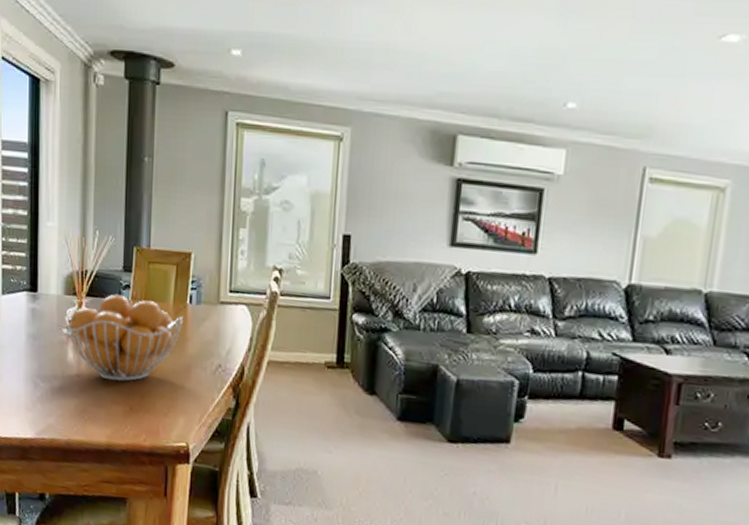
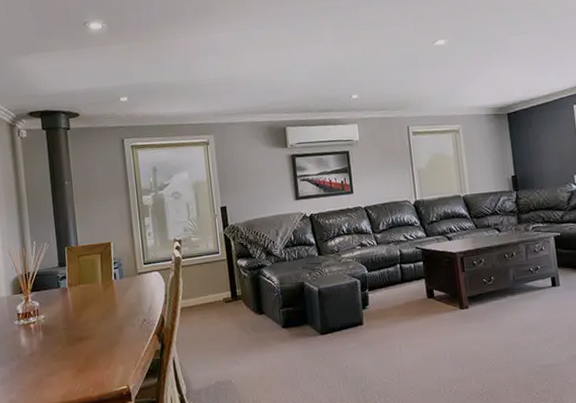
fruit basket: present [65,294,184,382] -> none [15,284,112,353]

